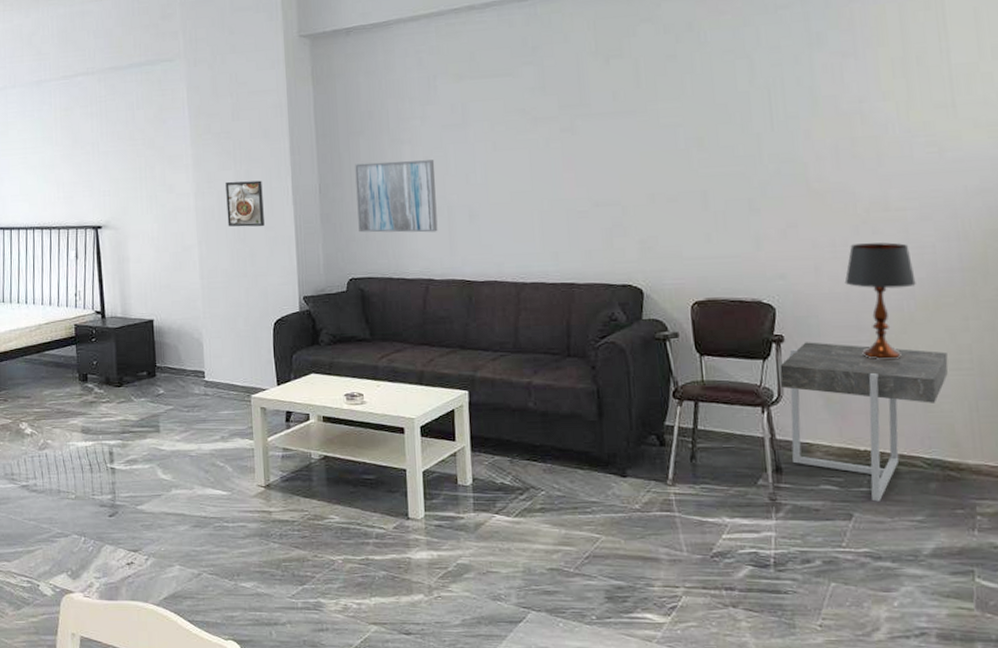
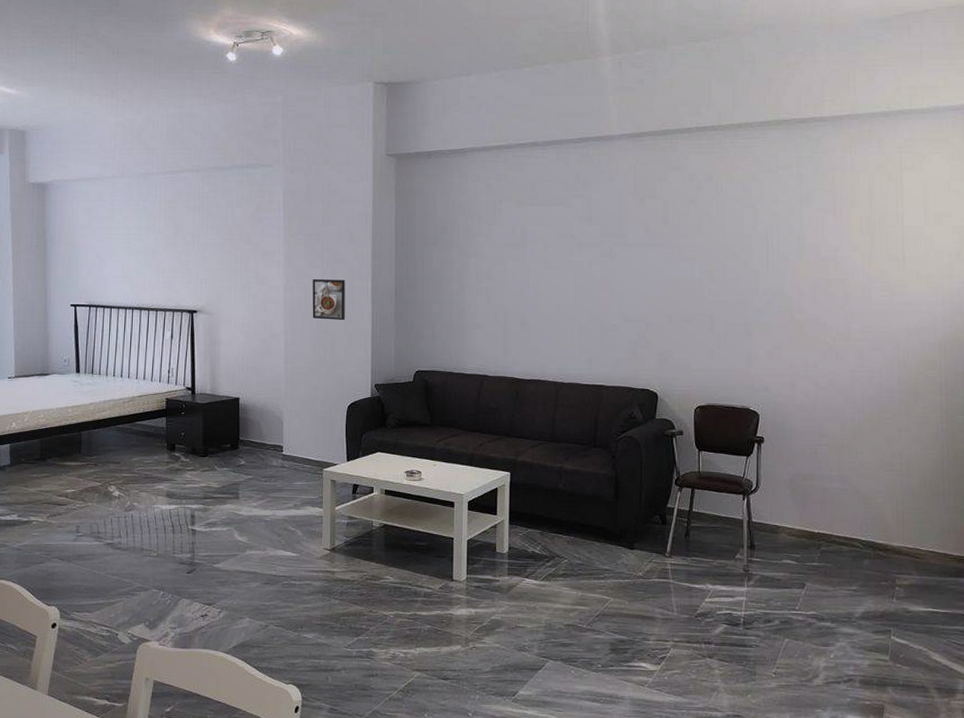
wall art: present [355,160,438,233] -> none [427,271,495,335]
side table: present [779,342,949,502] -> none [758,443,884,574]
table lamp: present [844,242,916,360] -> none [813,366,866,461]

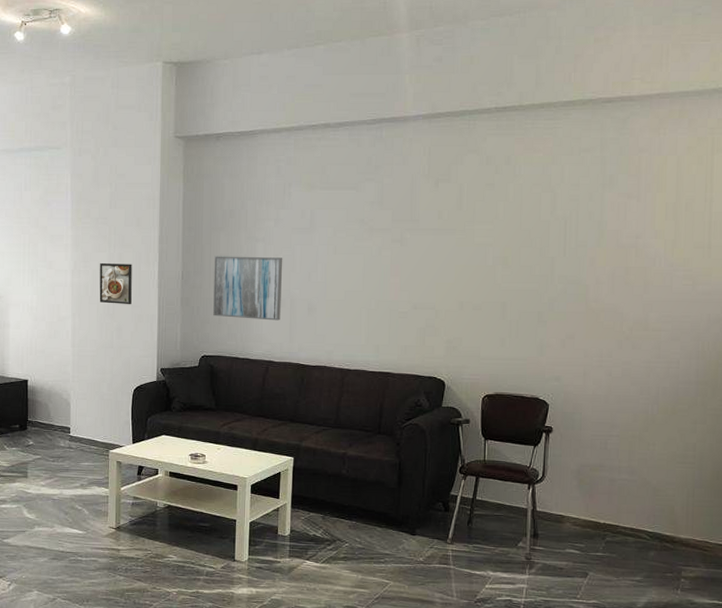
wall art: none [427,271,495,335] -> present [213,256,283,321]

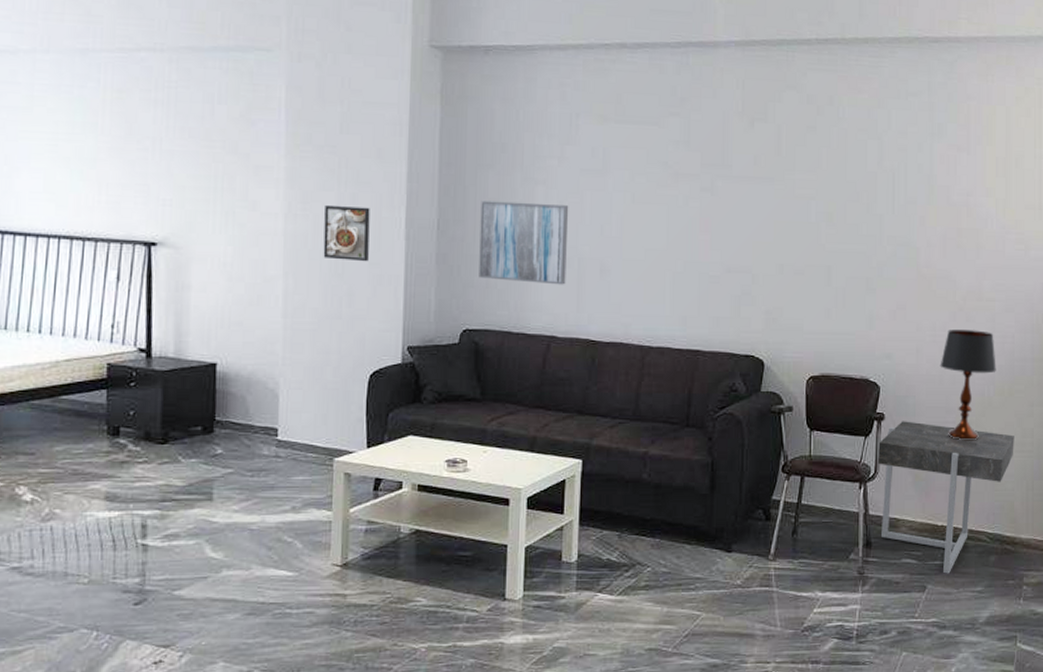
side table: none [545,433,677,564] -> present [877,421,1014,574]
table lamp: none [605,356,661,452] -> present [940,330,996,441]

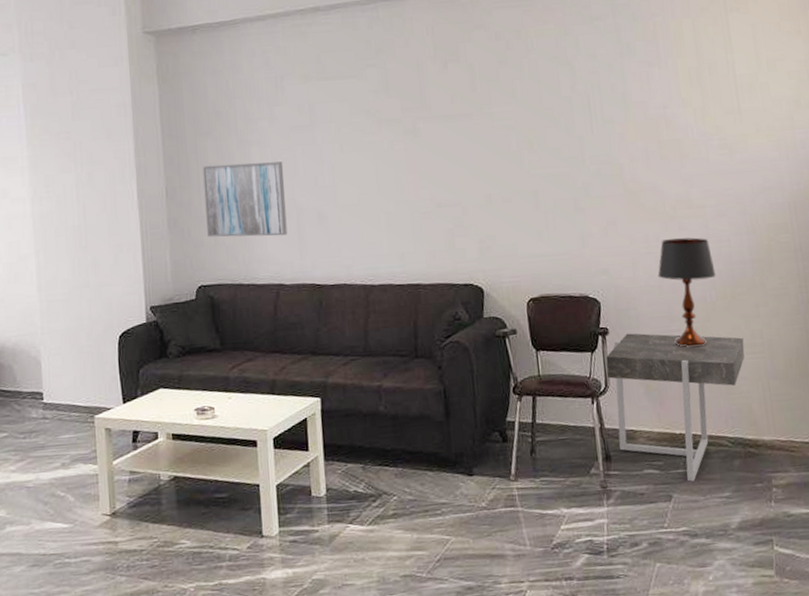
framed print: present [323,204,370,262] -> none [65,184,108,234]

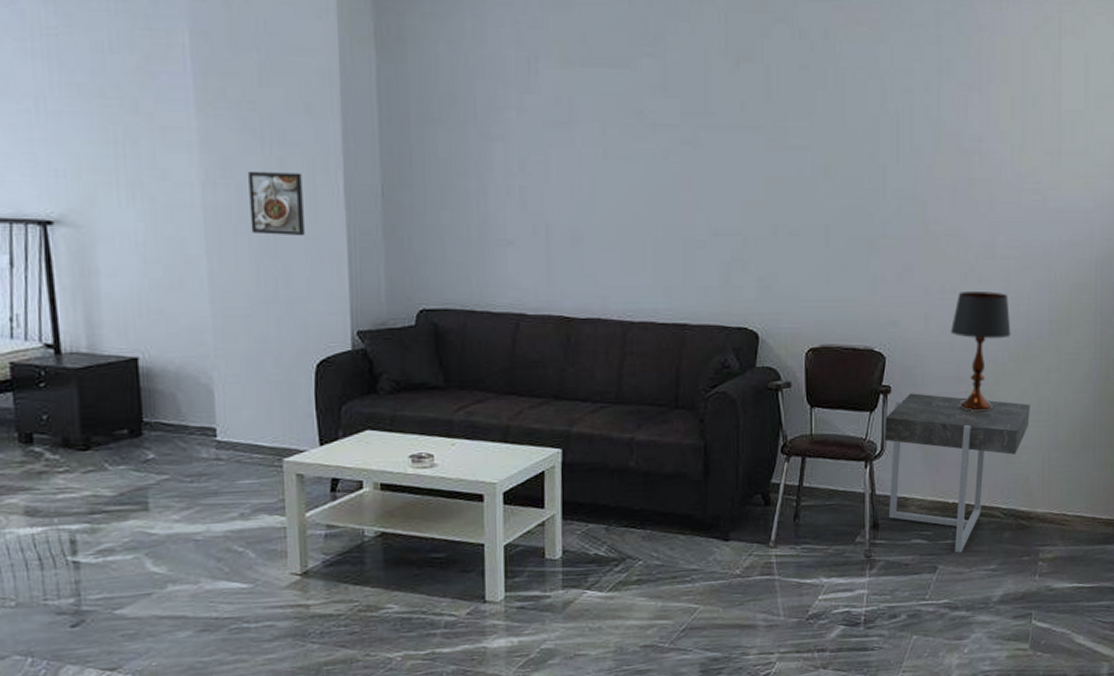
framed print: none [65,184,108,234] -> present [248,170,304,237]
wall art: present [203,161,288,238] -> none [430,161,533,256]

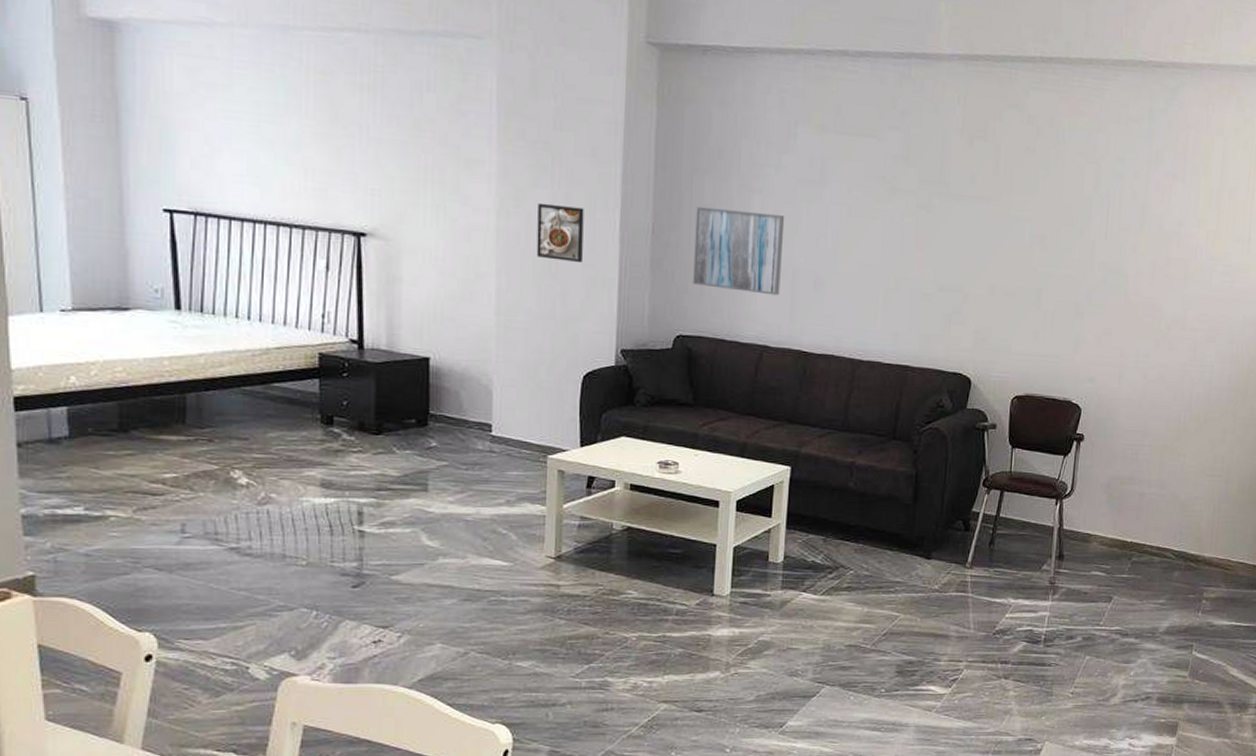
wall art: none [430,161,533,256] -> present [693,206,785,296]
side table: present [884,393,1030,553] -> none [1074,442,1206,587]
table lamp: present [950,291,1011,412] -> none [1140,357,1194,464]

